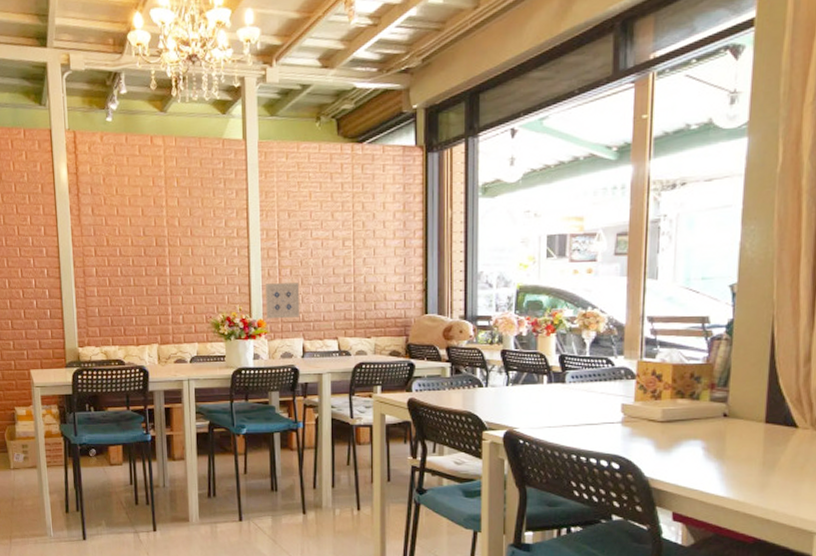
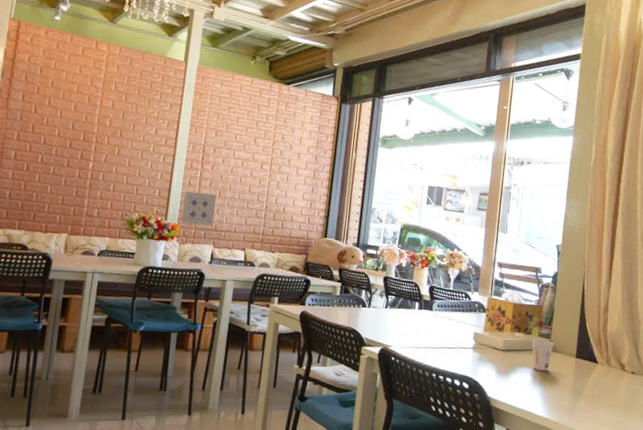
cup: none [701,404,733,442] -> present [531,339,554,371]

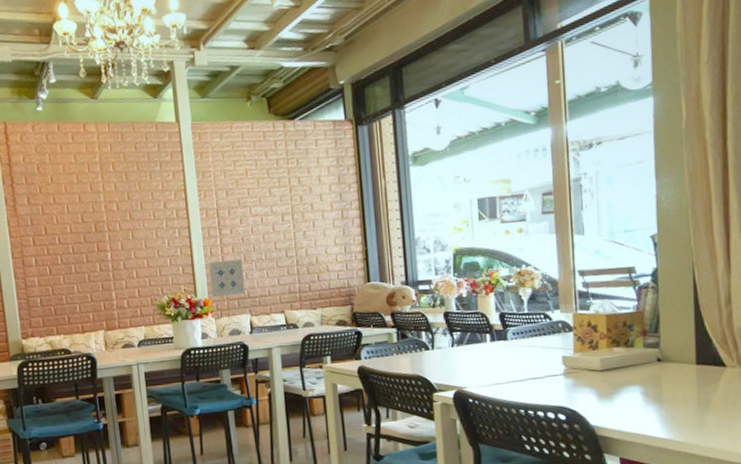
cup: present [531,339,554,371] -> none [636,350,666,387]

